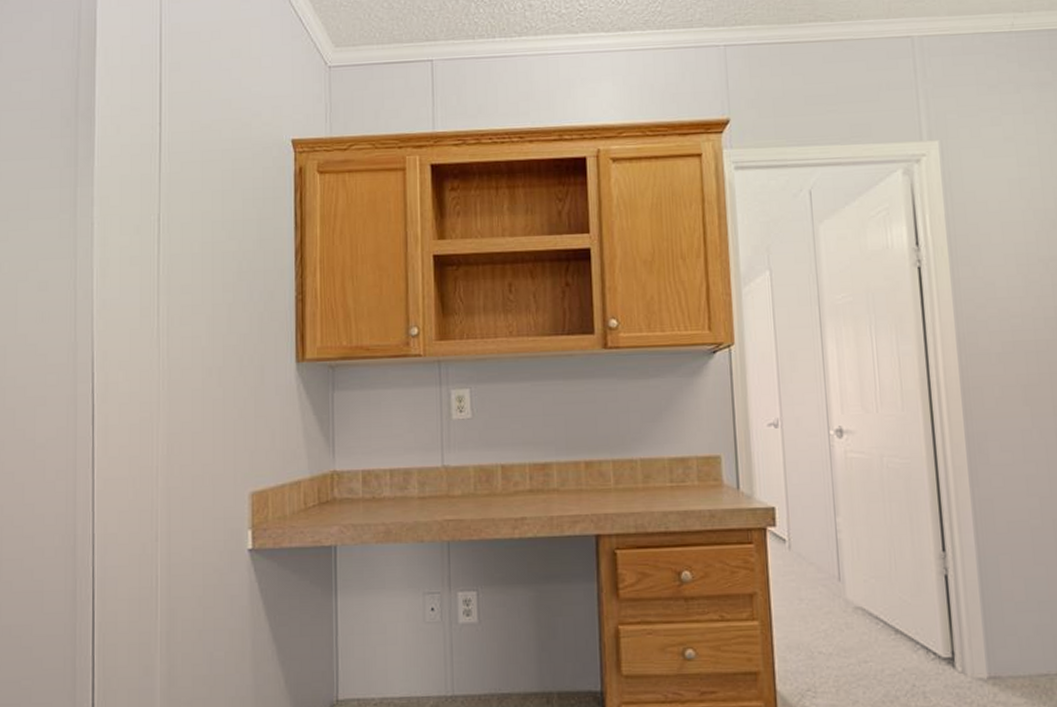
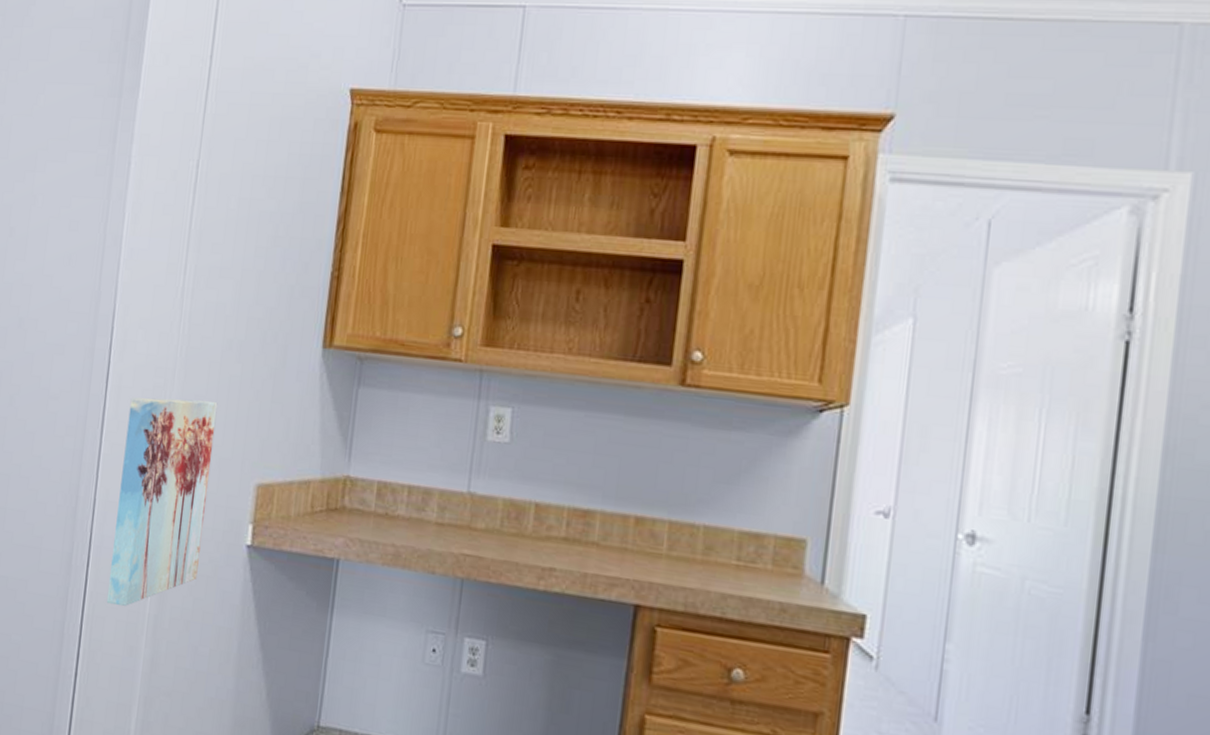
wall art: none [116,426,205,631] -> present [106,397,218,606]

